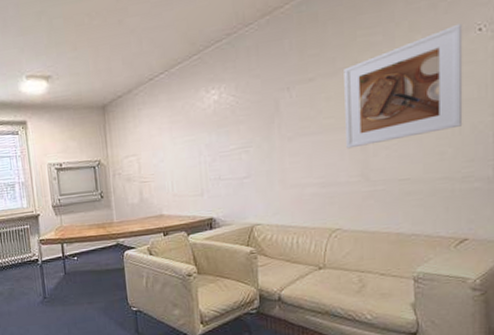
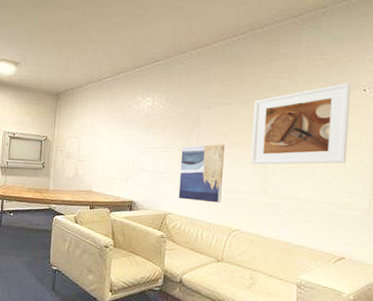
wall art: none [261,130,316,206] -> present [178,144,224,203]

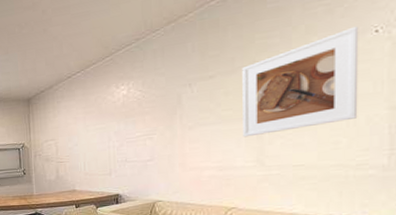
wall art: present [178,144,224,203] -> none [164,121,213,185]

